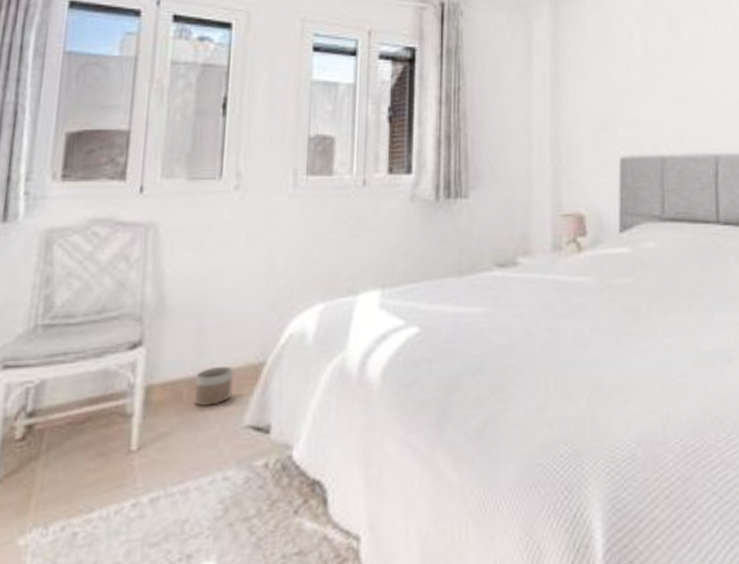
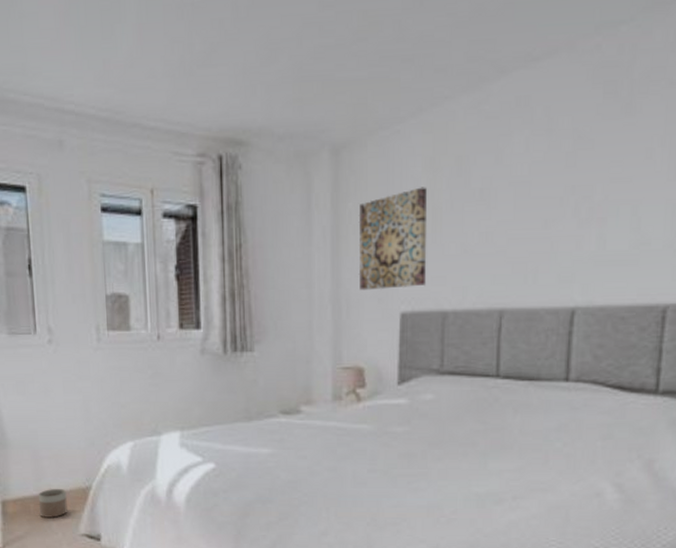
wall art: none [577,39,645,135] -> present [358,187,427,291]

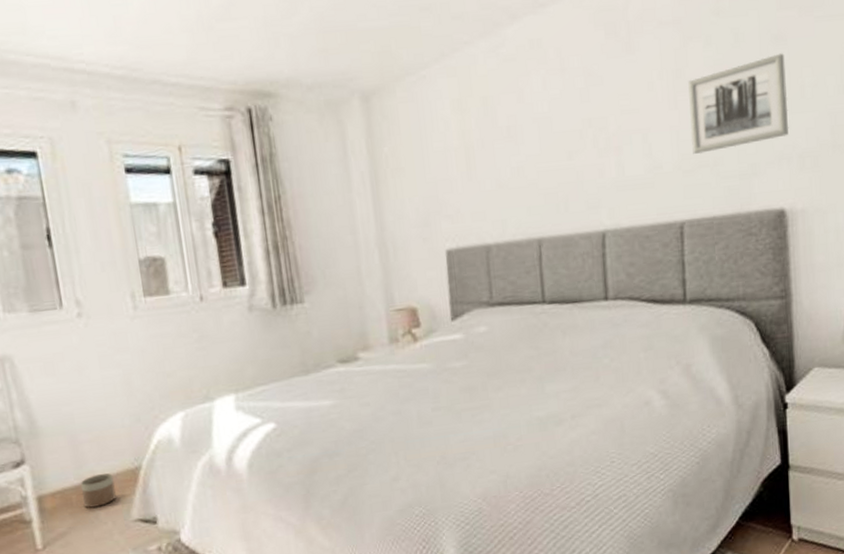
wall art: present [358,187,427,291] -> none [395,128,468,232]

